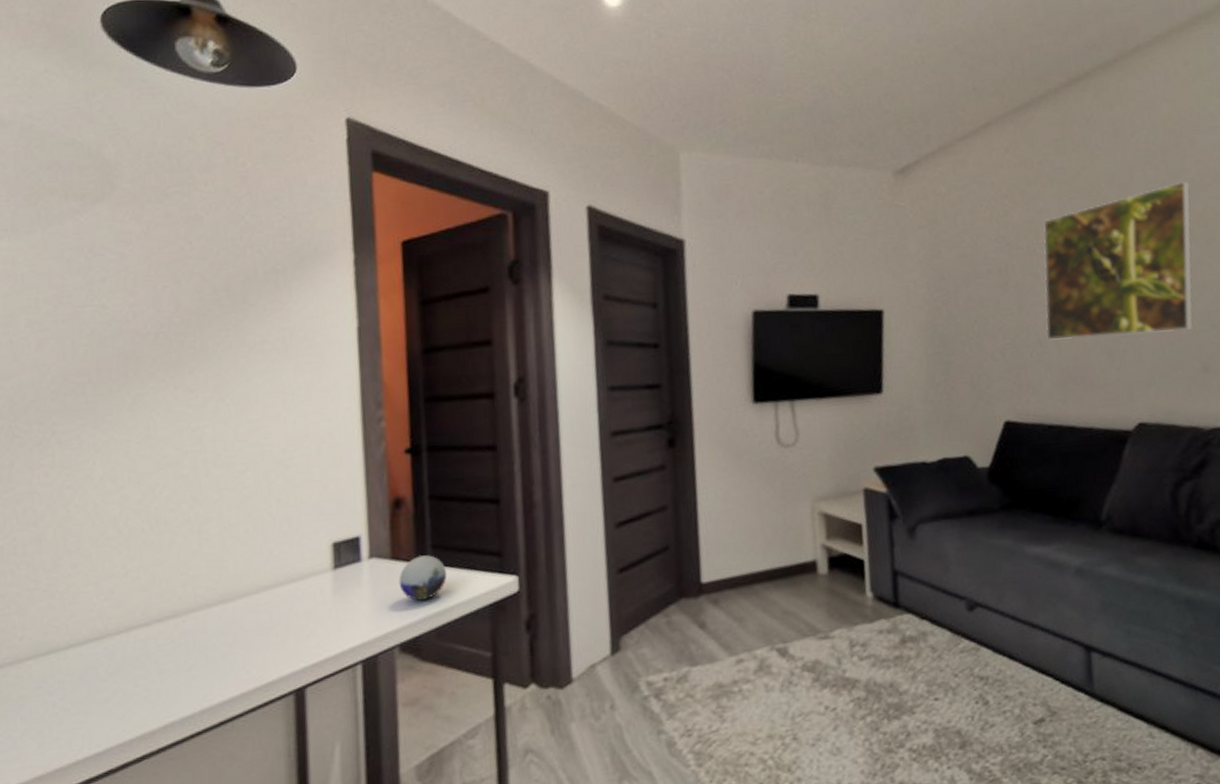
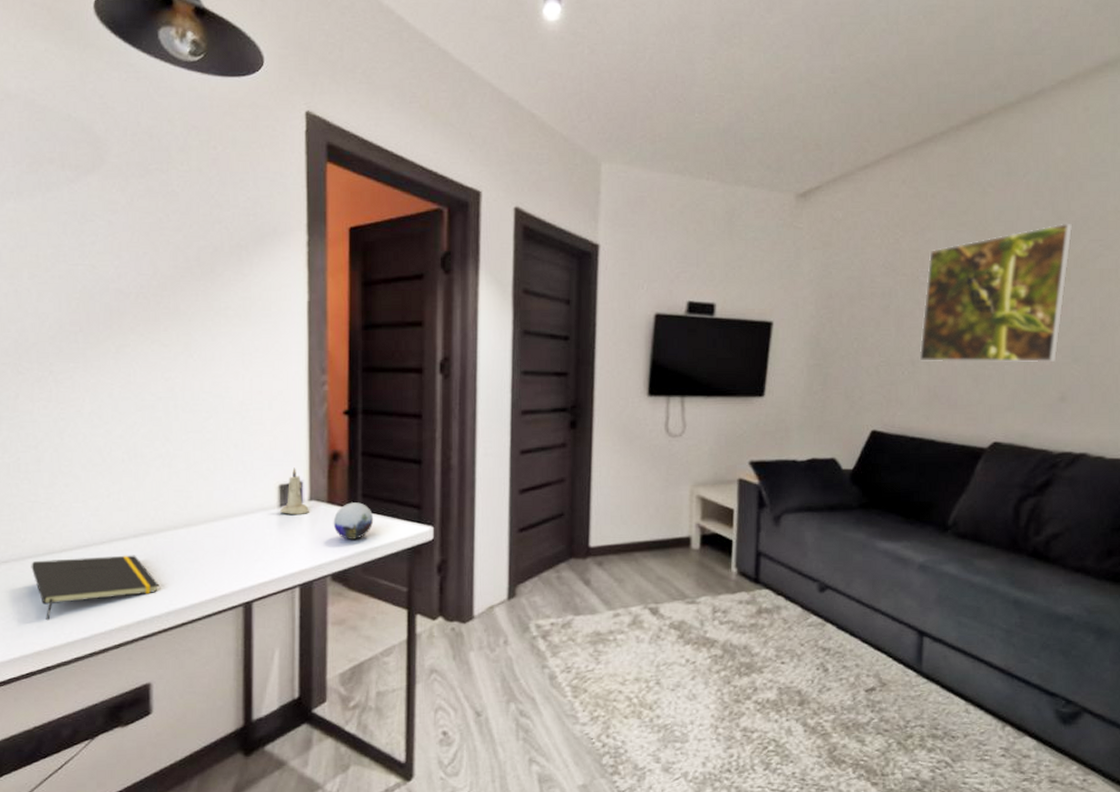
notepad: none [30,643,190,736] -> present [31,555,159,621]
candle: none [335,520,370,577] -> present [280,467,309,514]

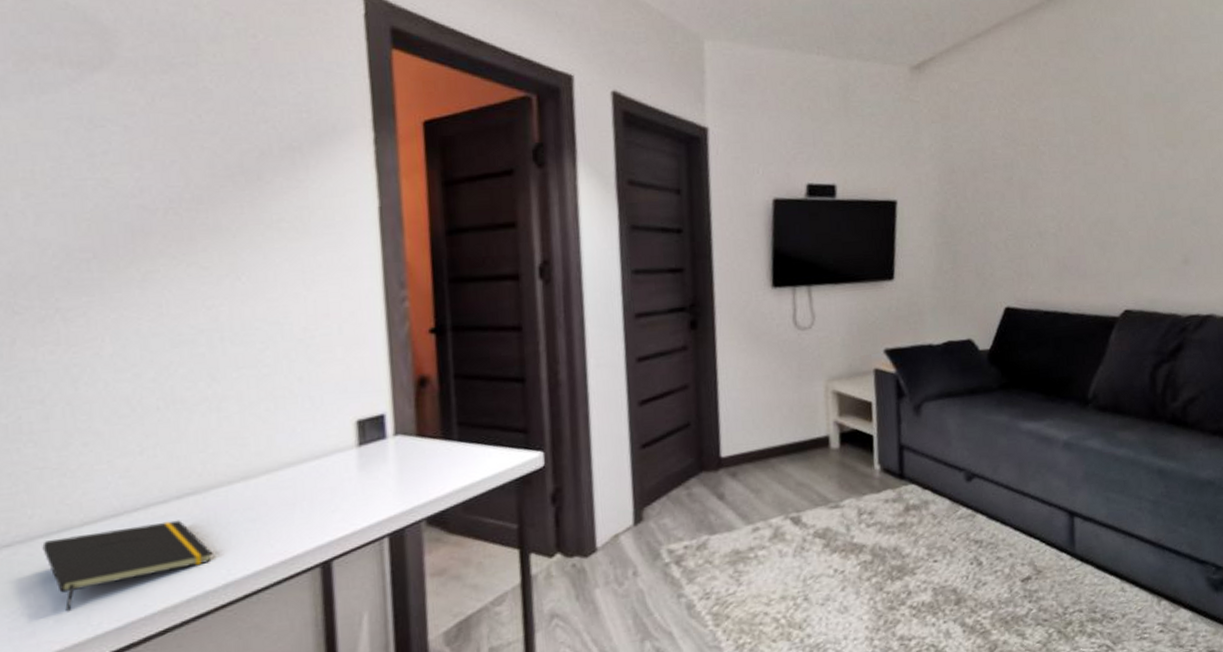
candle: present [280,467,309,514] -> none [360,398,395,454]
decorative orb: present [333,502,374,540] -> none [424,432,474,476]
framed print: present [919,223,1073,363] -> none [1045,85,1180,233]

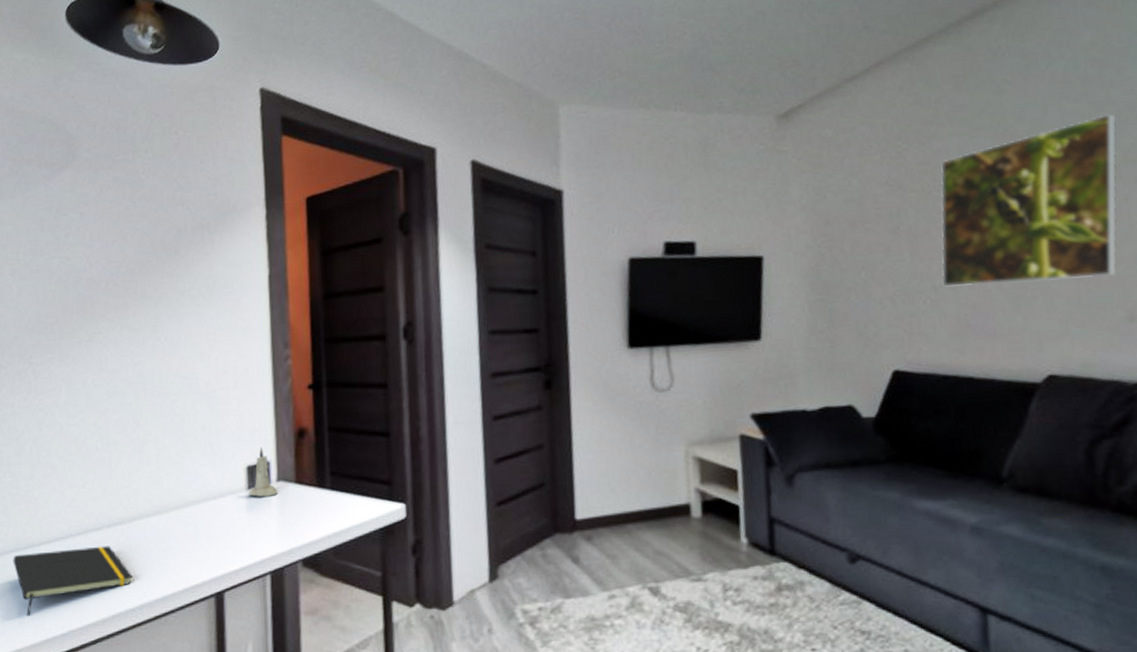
candle: none [360,398,395,454] -> present [249,447,277,497]
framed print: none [1045,85,1180,233] -> present [940,113,1118,287]

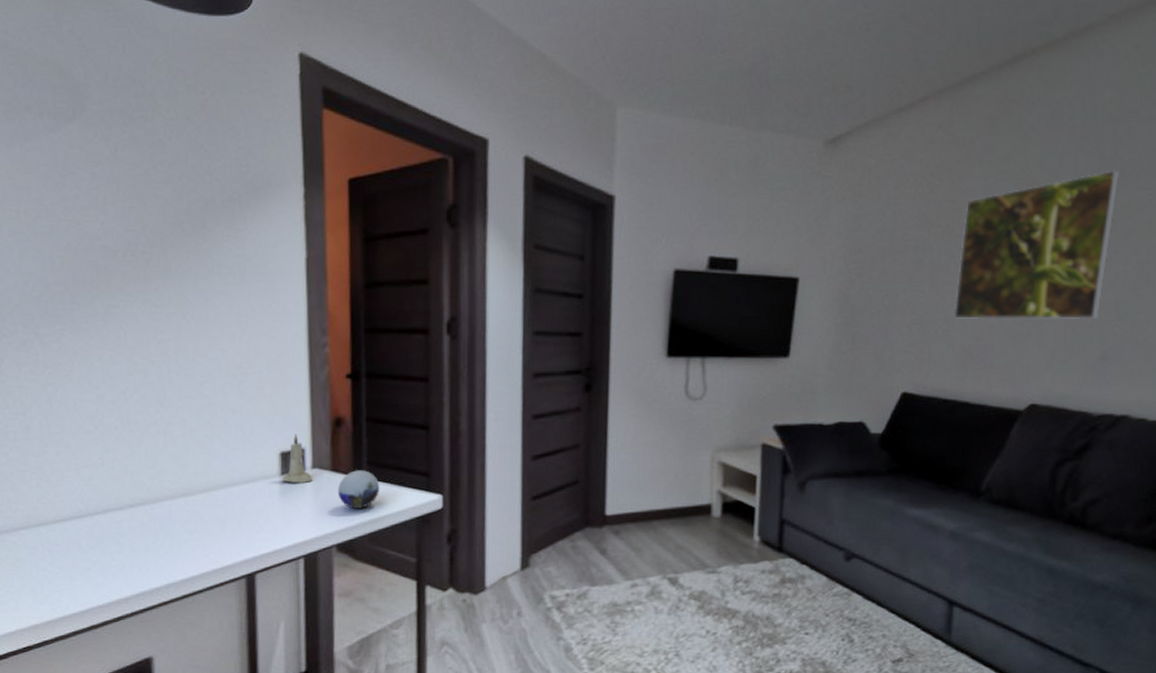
notepad: present [13,545,133,617] -> none [24,526,158,594]
decorative orb: none [302,481,344,521] -> present [337,470,380,509]

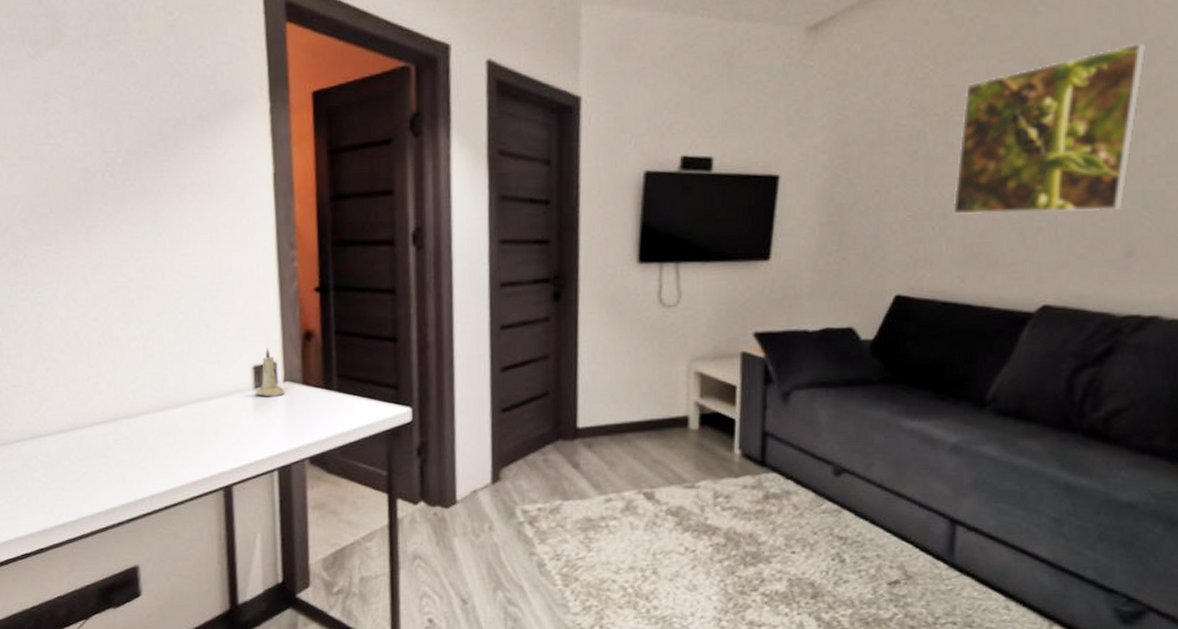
decorative orb: present [337,470,380,509] -> none [309,383,350,422]

